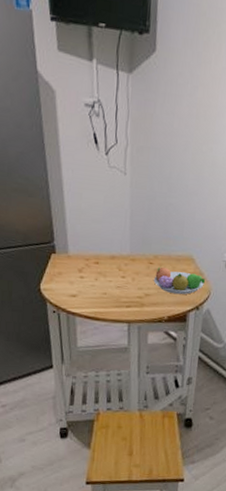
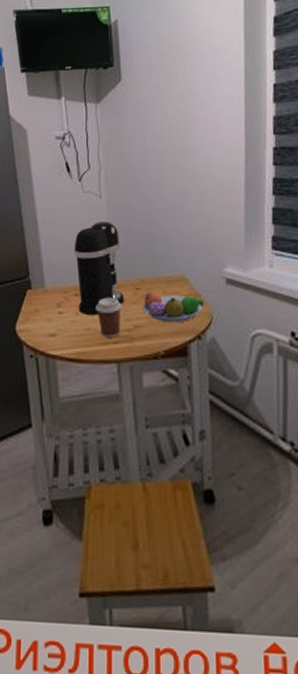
coffee maker: none [96,197,140,282] -> present [73,221,125,315]
coffee cup: none [113,267,136,302] -> present [96,297,122,337]

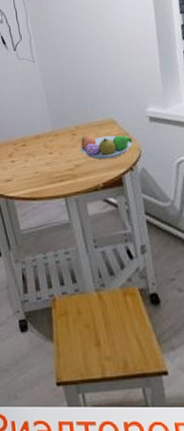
coffee maker: present [73,221,125,315] -> none [16,81,65,161]
coffee cup: present [96,297,122,337] -> none [41,144,64,178]

